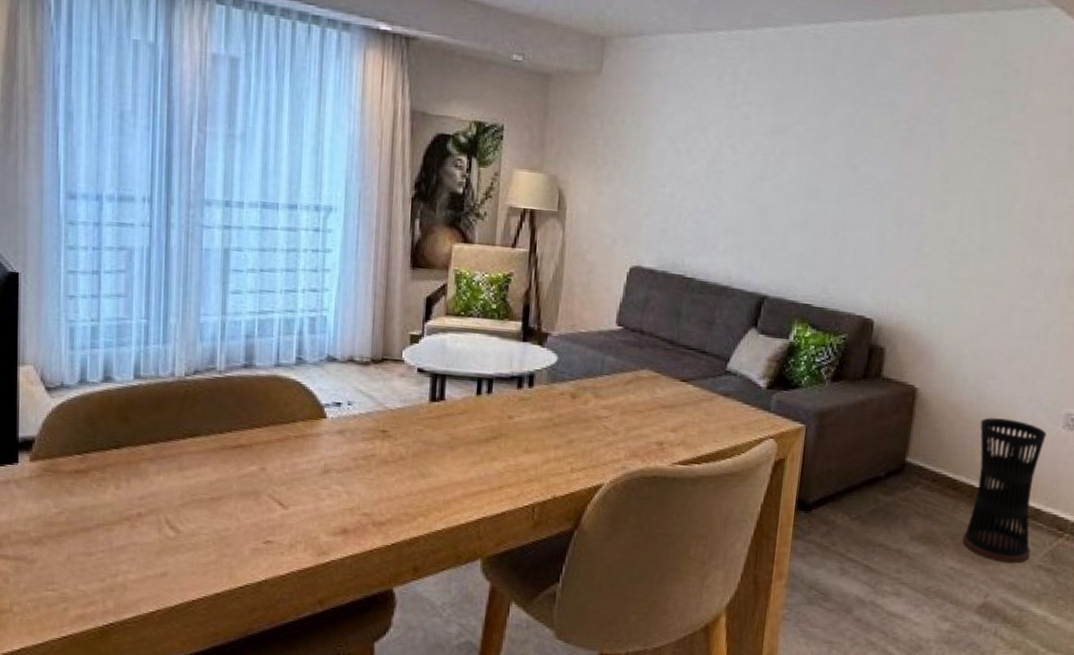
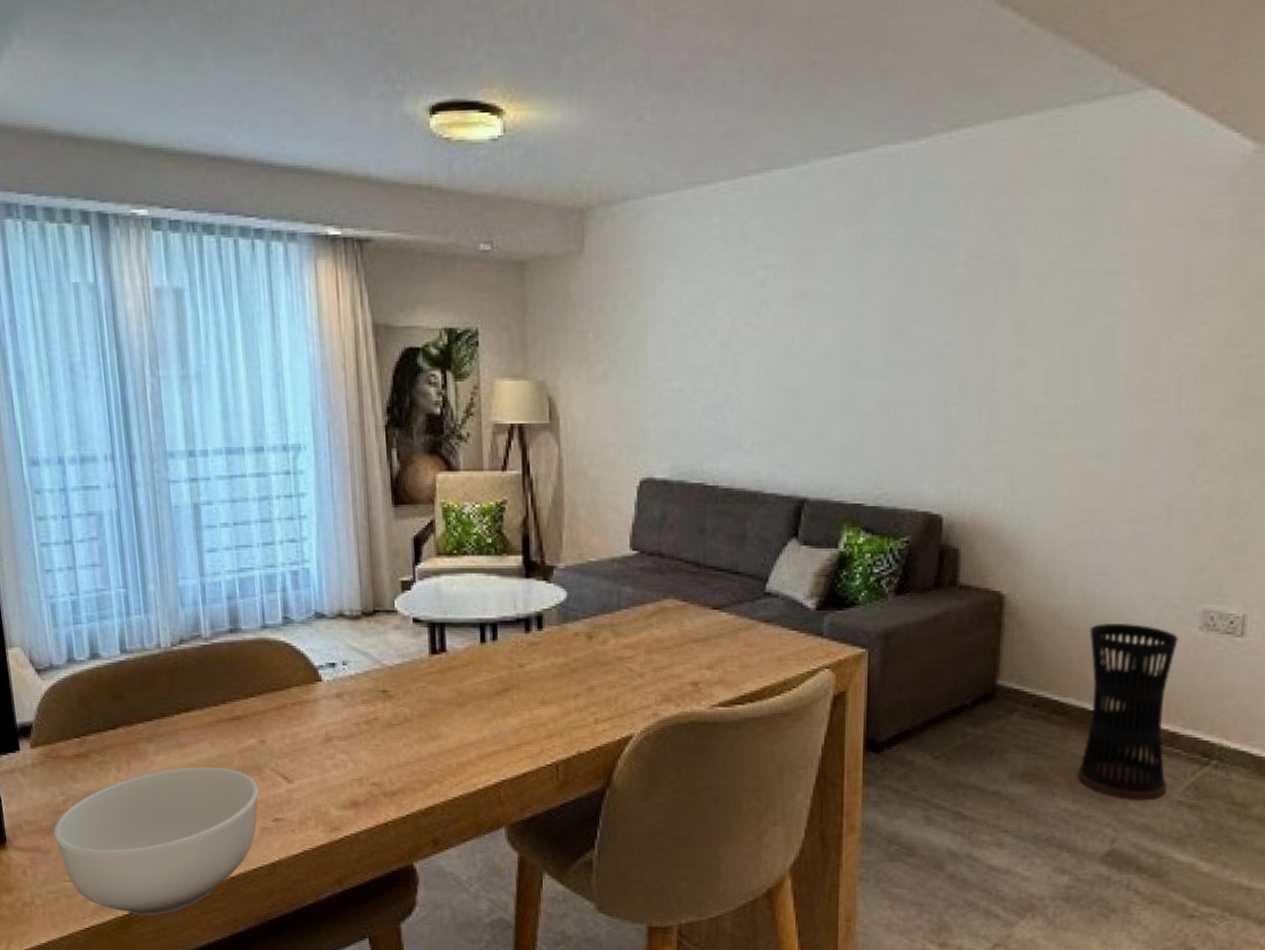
bowl: none [42,488,254,627] -> present [53,767,259,916]

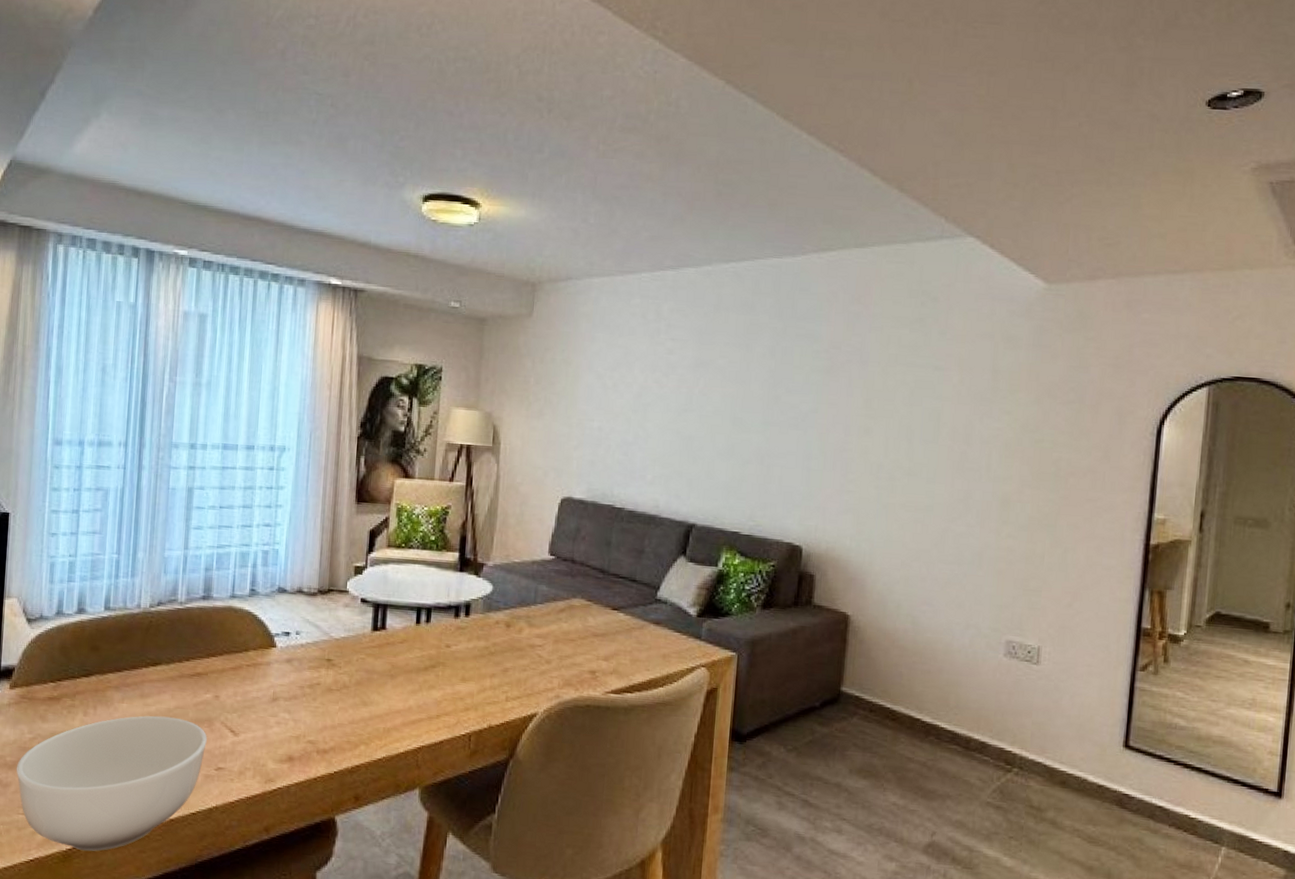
umbrella stand: present [1076,622,1179,800] -> none [904,645,987,799]

